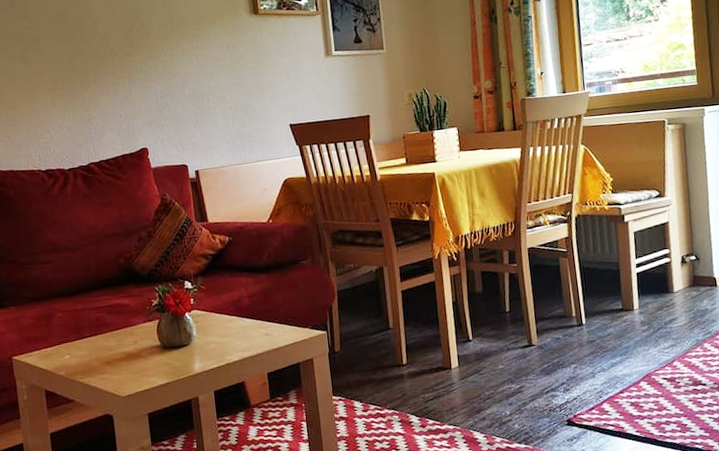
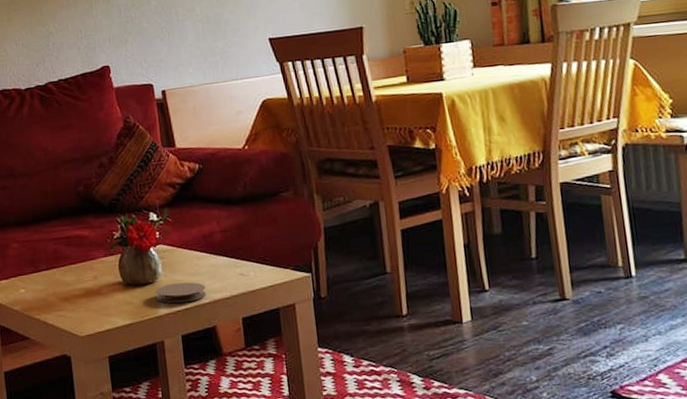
coaster: none [190,343,236,363] -> present [155,282,207,303]

